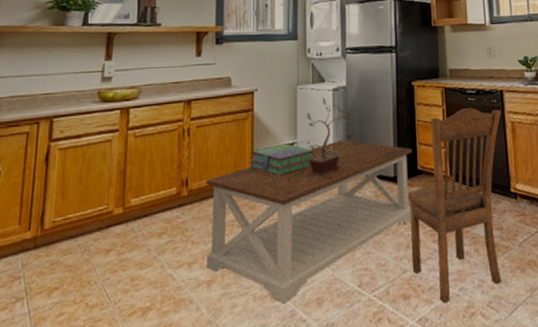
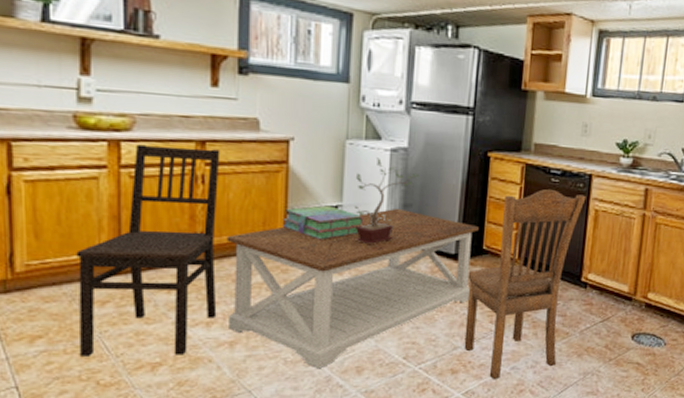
dining chair: none [85,106,202,305] -> present [76,144,221,356]

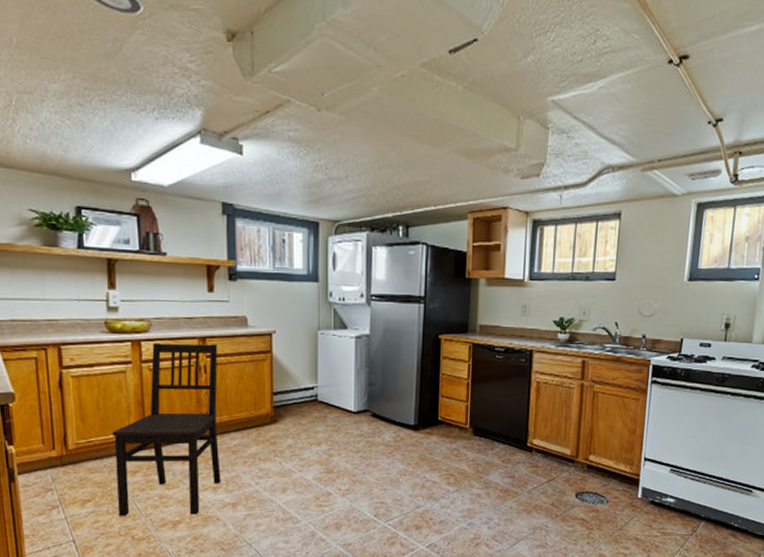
coffee table: present [226,209,479,369] -> none [226,388,434,526]
stack of books: present [283,205,364,240] -> none [270,387,336,417]
potted plant: present [355,157,419,245] -> none [328,344,381,420]
dining chair: present [464,189,586,380] -> none [425,366,528,535]

